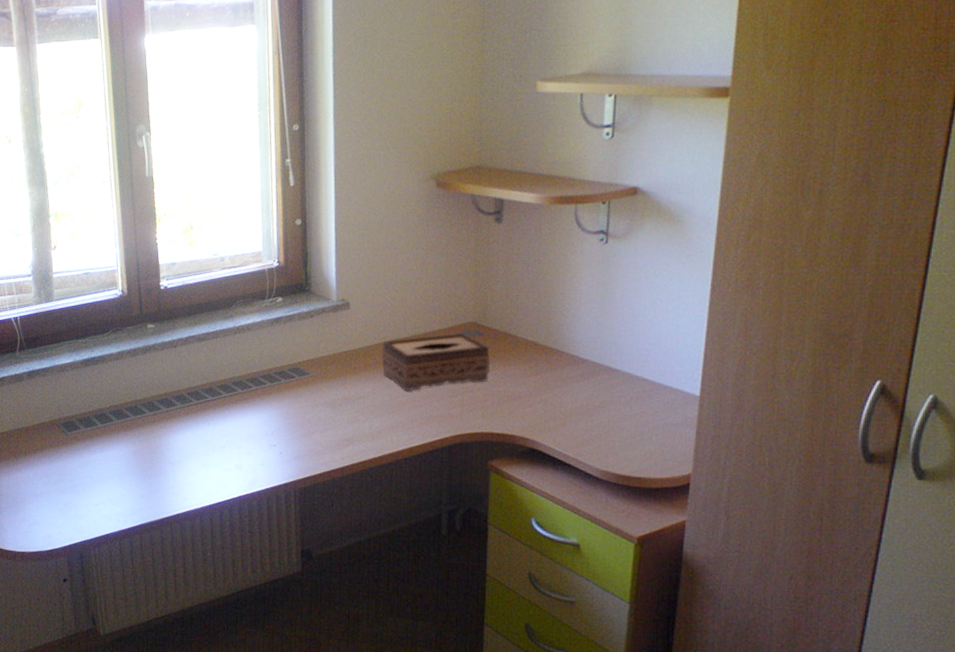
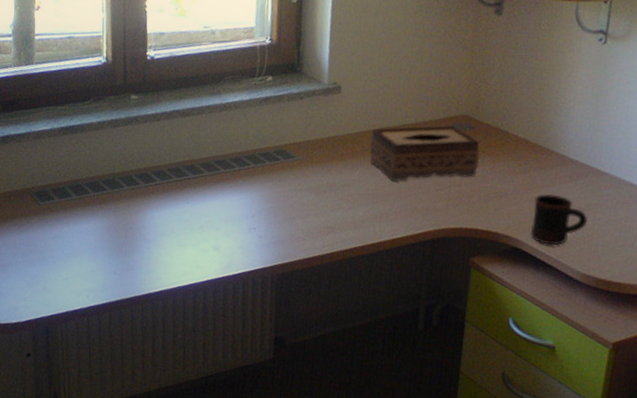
mug: none [546,394,602,445] -> present [530,194,587,246]

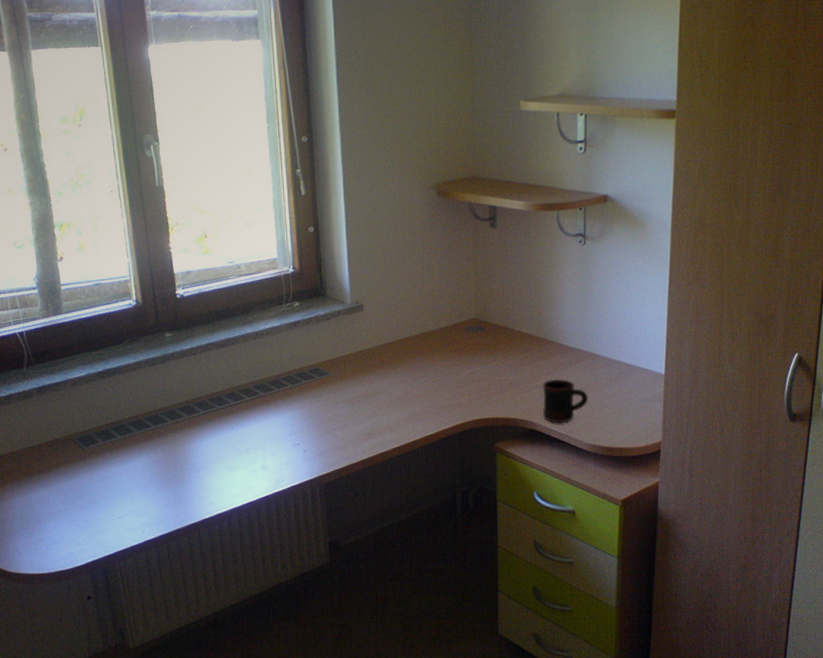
tissue box: present [369,125,481,181] -> none [395,328,493,385]

